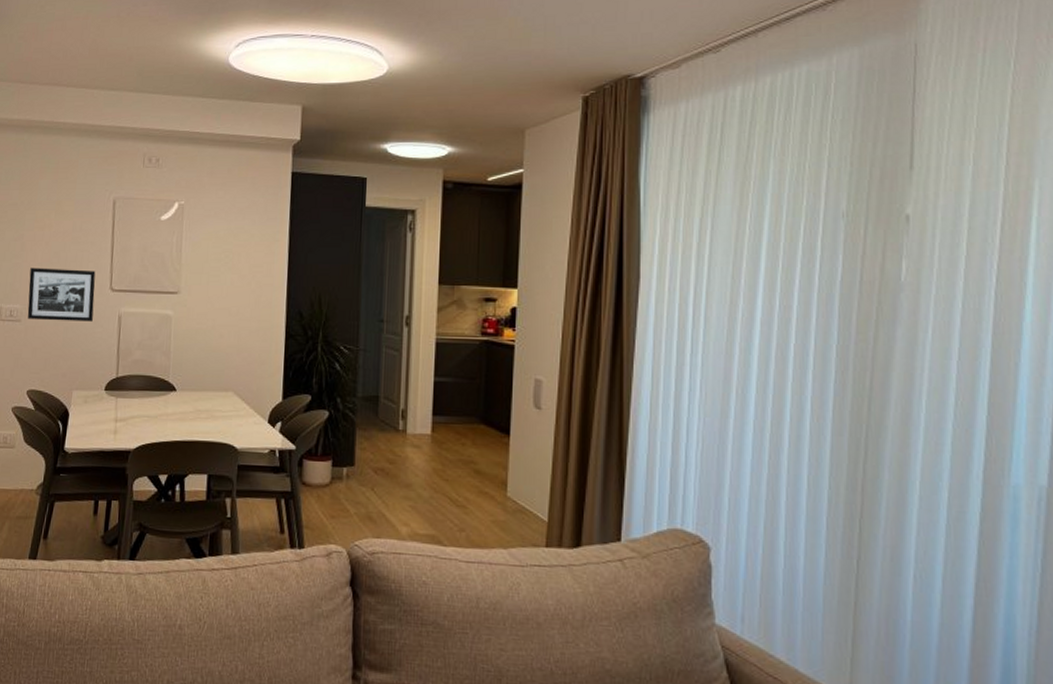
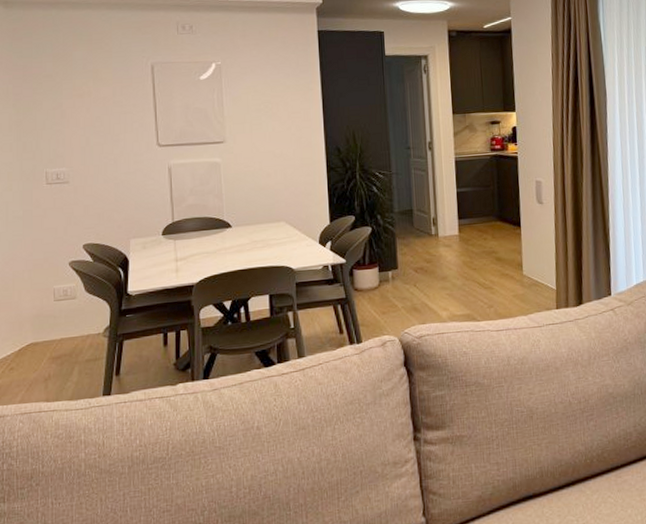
picture frame: present [27,268,96,322] -> none [73,130,143,180]

